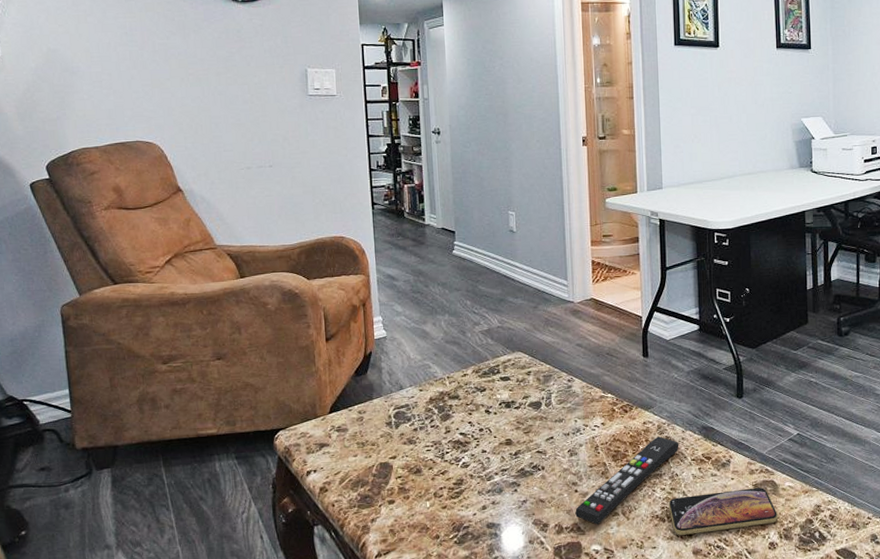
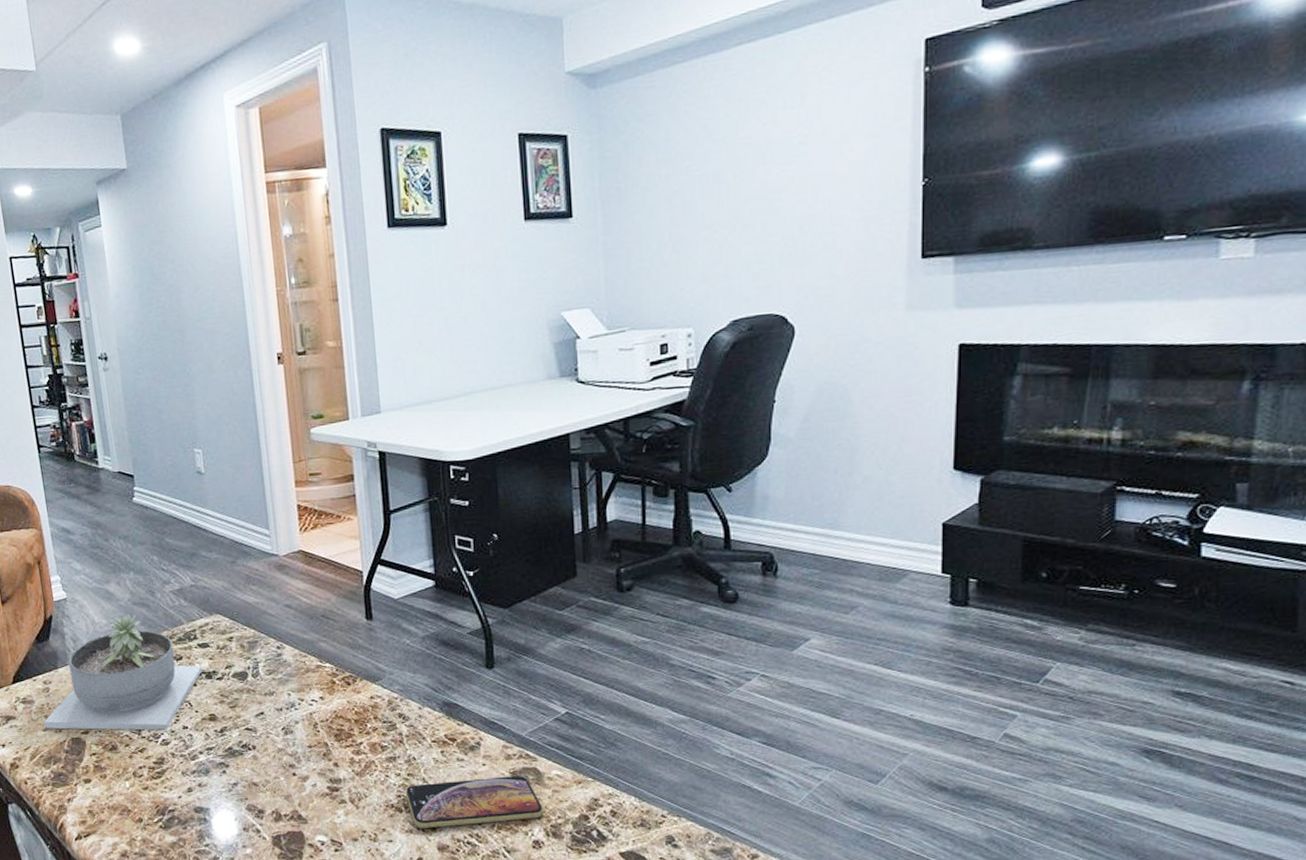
succulent planter: none [355,351,503,455] -> present [43,614,202,730]
remote control: present [575,436,679,525] -> none [294,713,416,813]

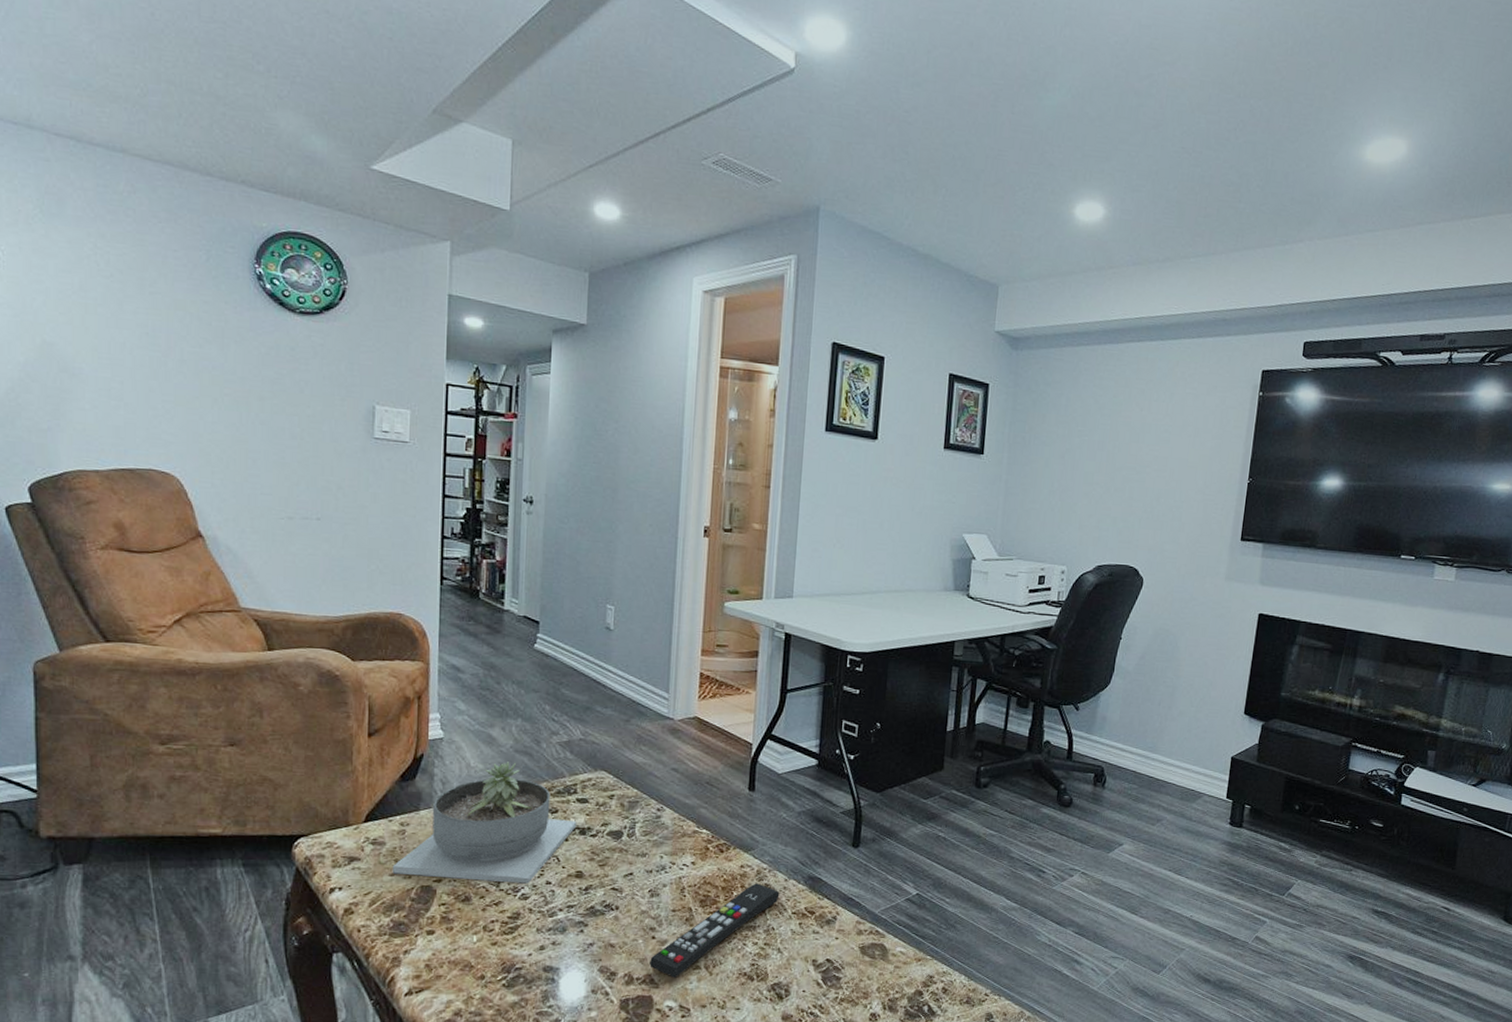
remote control: none [294,713,416,813] -> present [649,883,780,978]
smartphone: present [405,776,544,828] -> none [759,950,885,998]

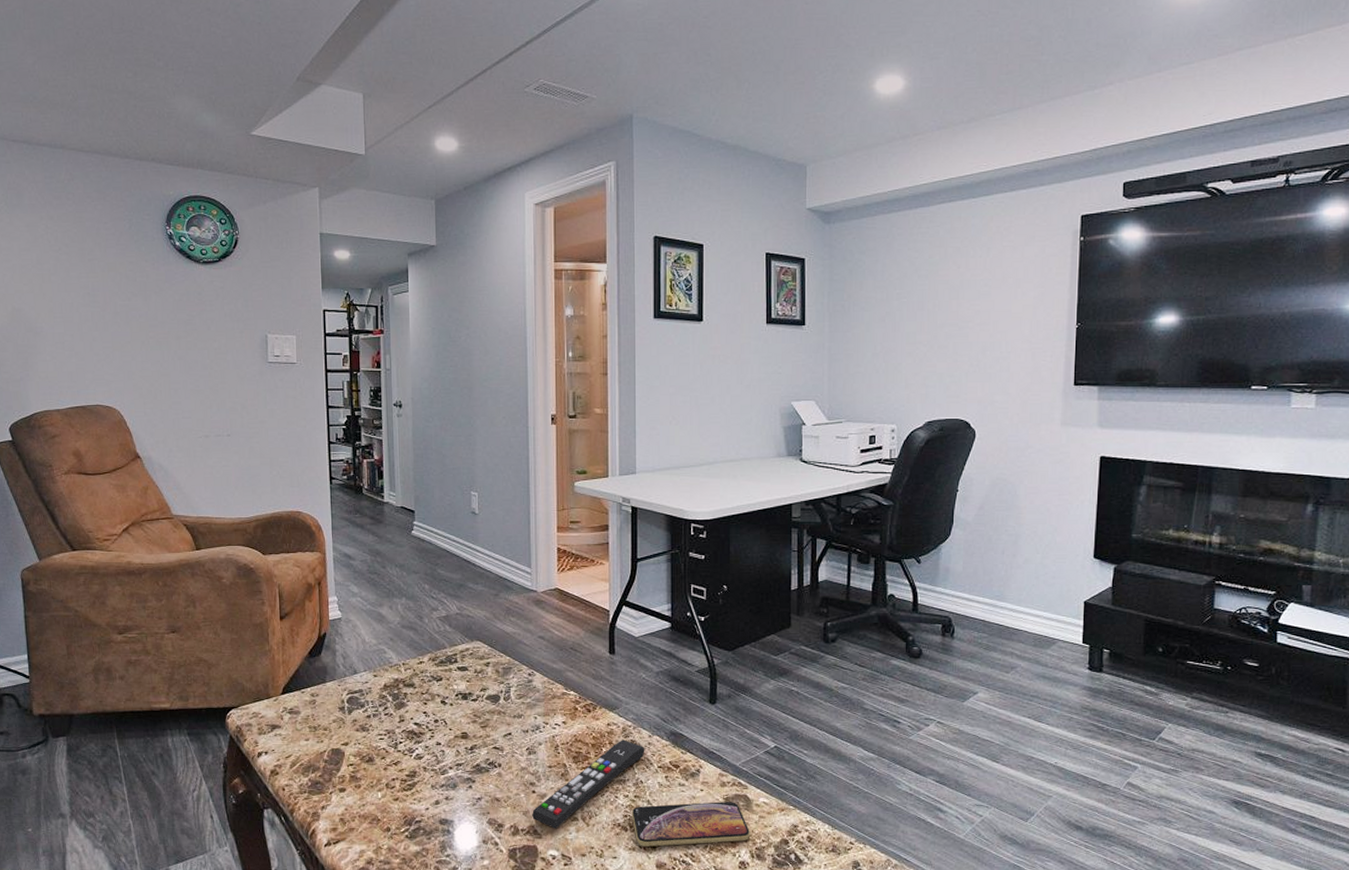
succulent planter: present [392,762,577,884] -> none [307,636,459,745]
smartphone: none [759,950,885,998] -> present [631,802,751,847]

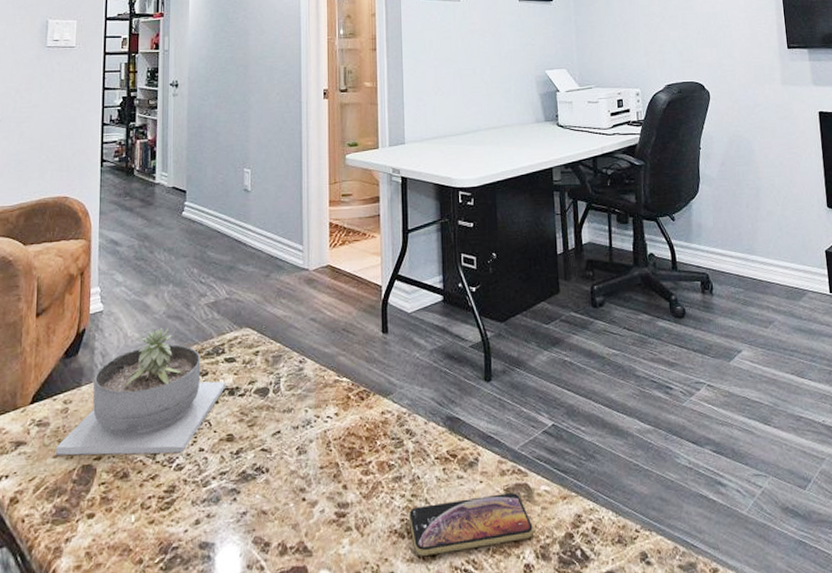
succulent planter: none [307,636,459,745] -> present [55,328,226,456]
remote control: present [532,740,645,829] -> none [302,429,421,543]

